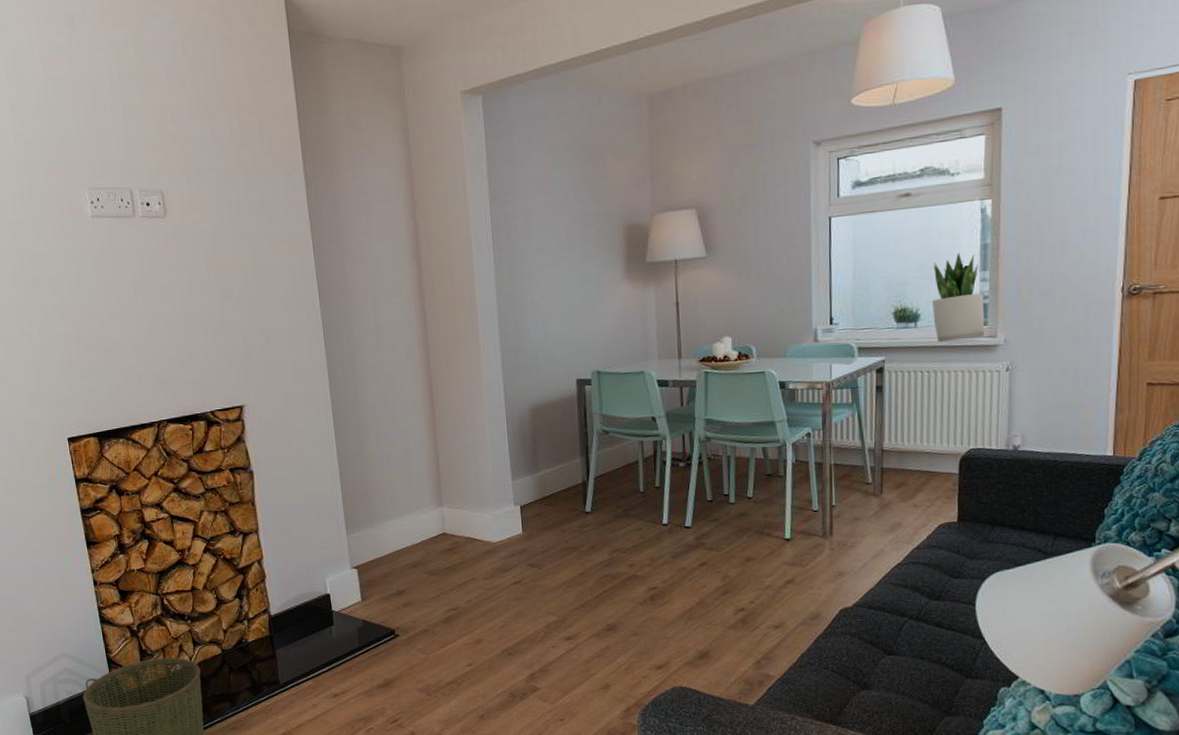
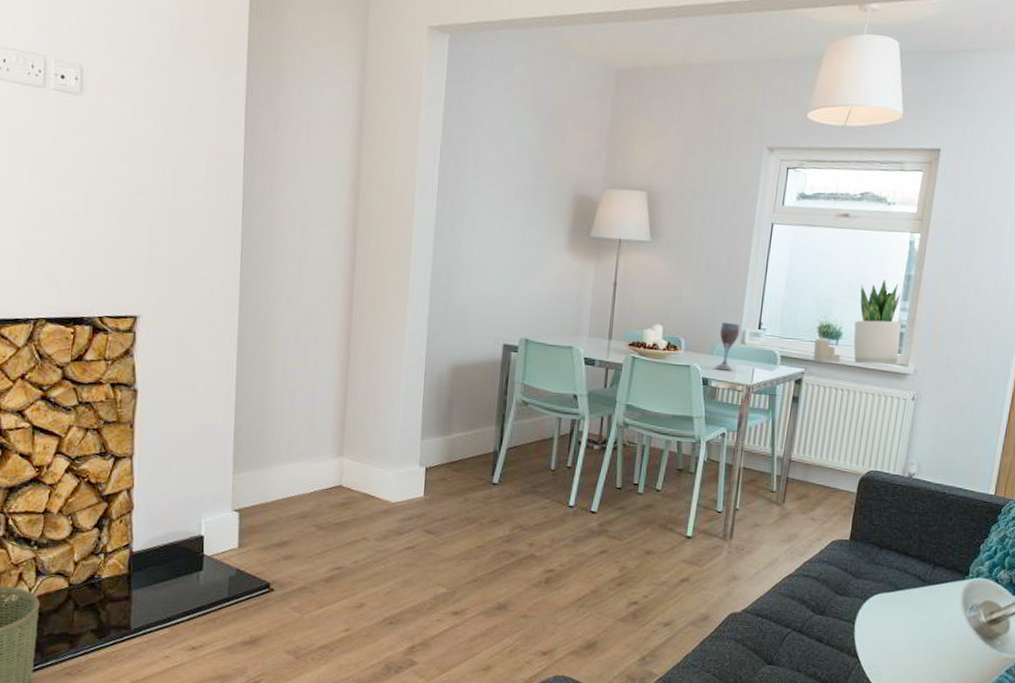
cup: none [790,323,811,371] -> present [715,323,740,371]
candle: none [891,320,922,348] -> present [813,335,841,362]

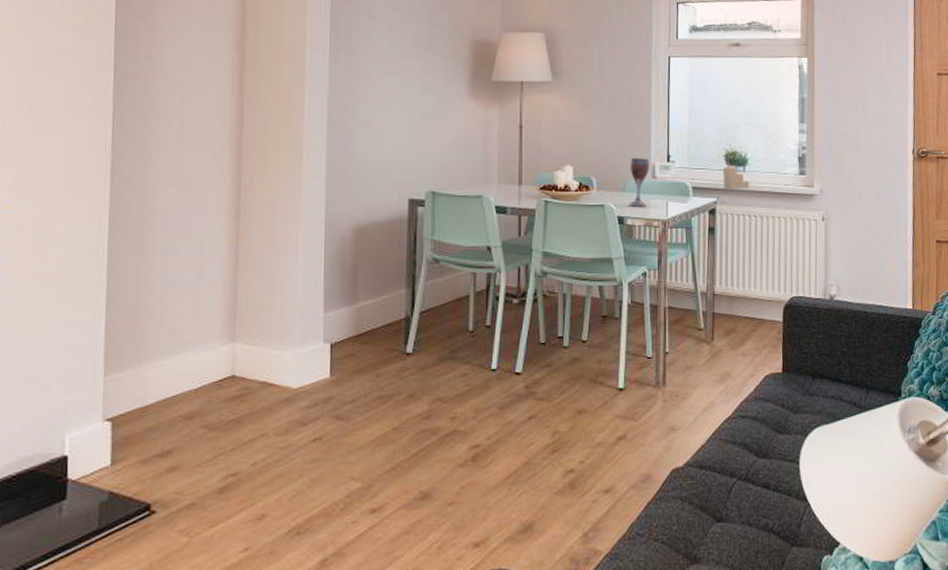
planter: present [853,280,901,365] -> none [759,104,804,187]

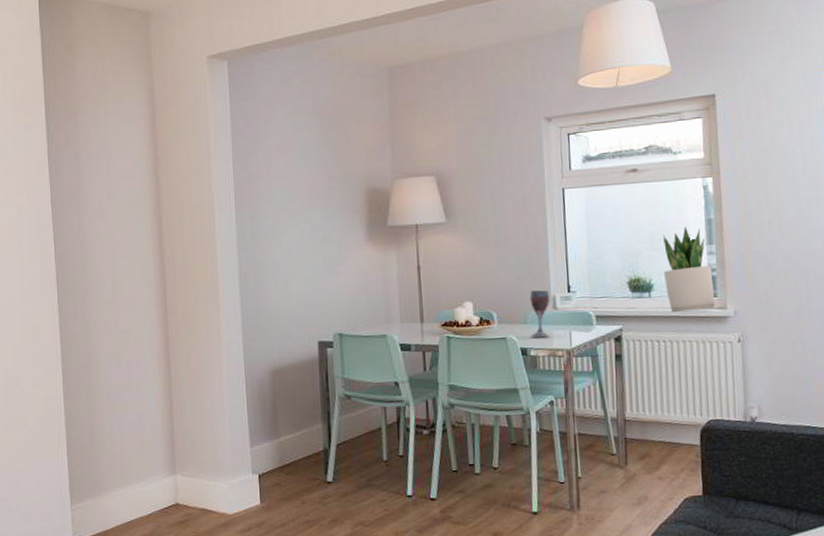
candle: present [723,163,749,190] -> none [627,290,656,317]
planter: none [759,104,804,187] -> present [663,227,715,312]

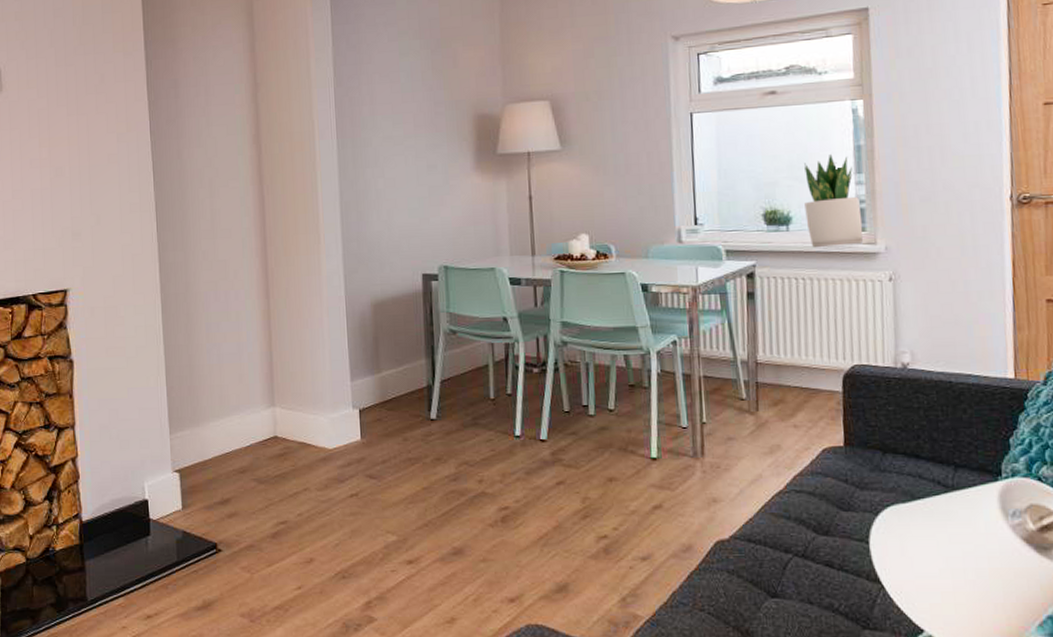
cup: present [529,290,550,338] -> none [651,222,675,273]

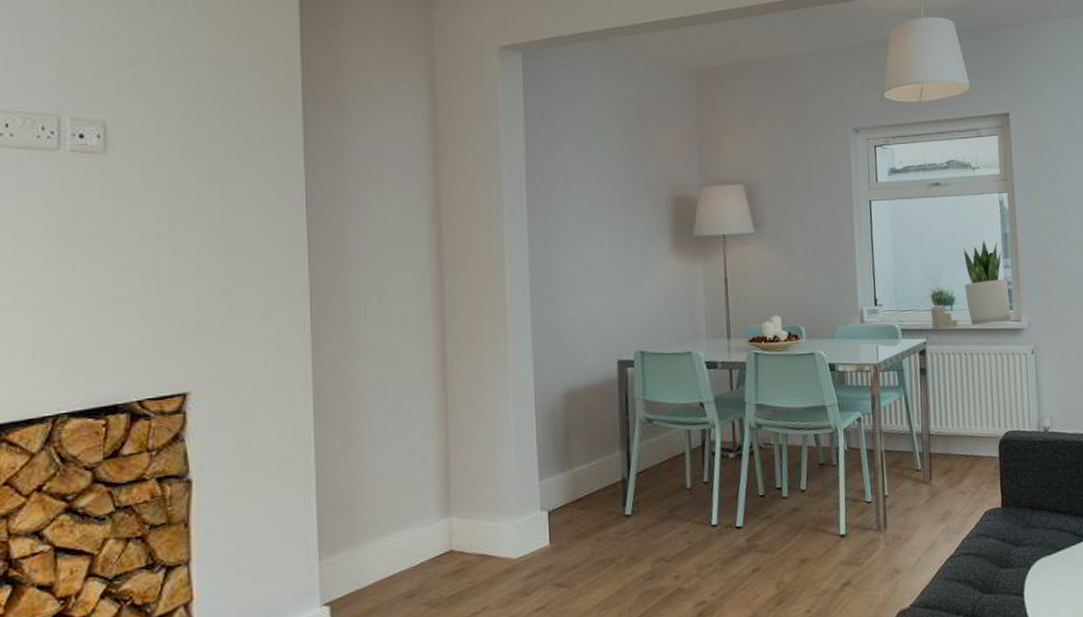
candle: none [761,223,795,252] -> present [930,303,958,330]

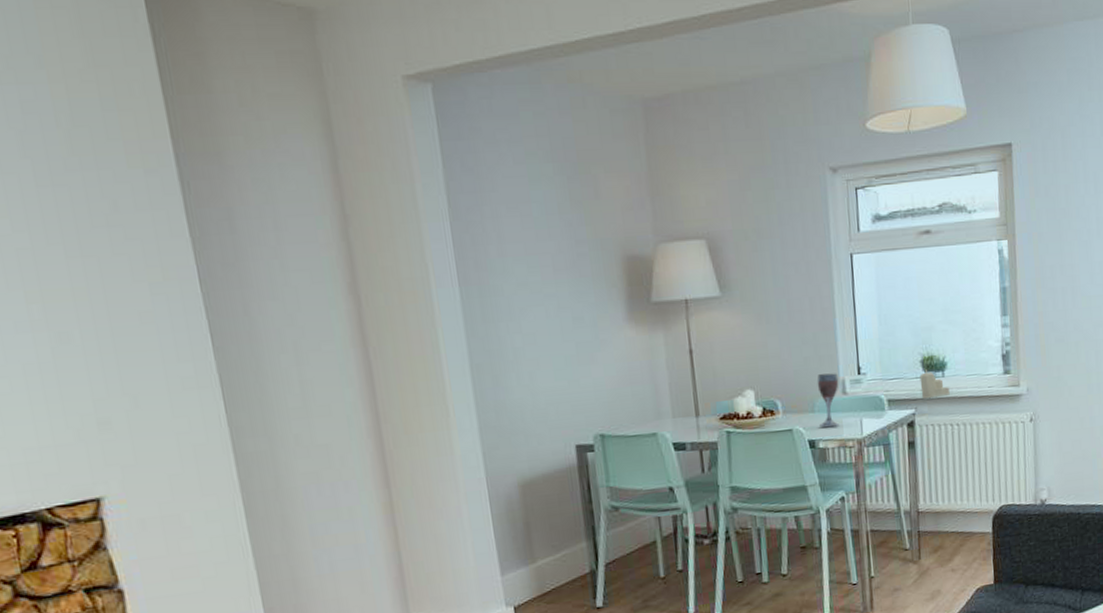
cup: none [837,303,858,353] -> present [816,373,839,428]
planter: present [963,241,1011,325] -> none [957,297,1008,392]

